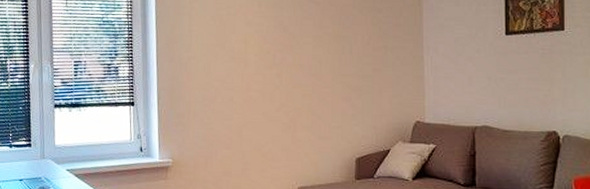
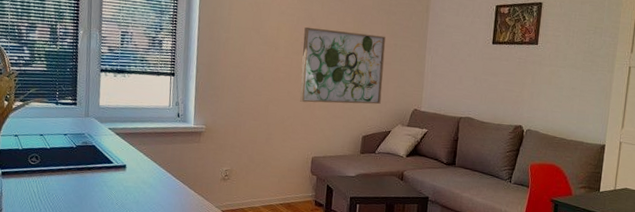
wall art: none [275,36,375,124] -> present [299,27,386,105]

